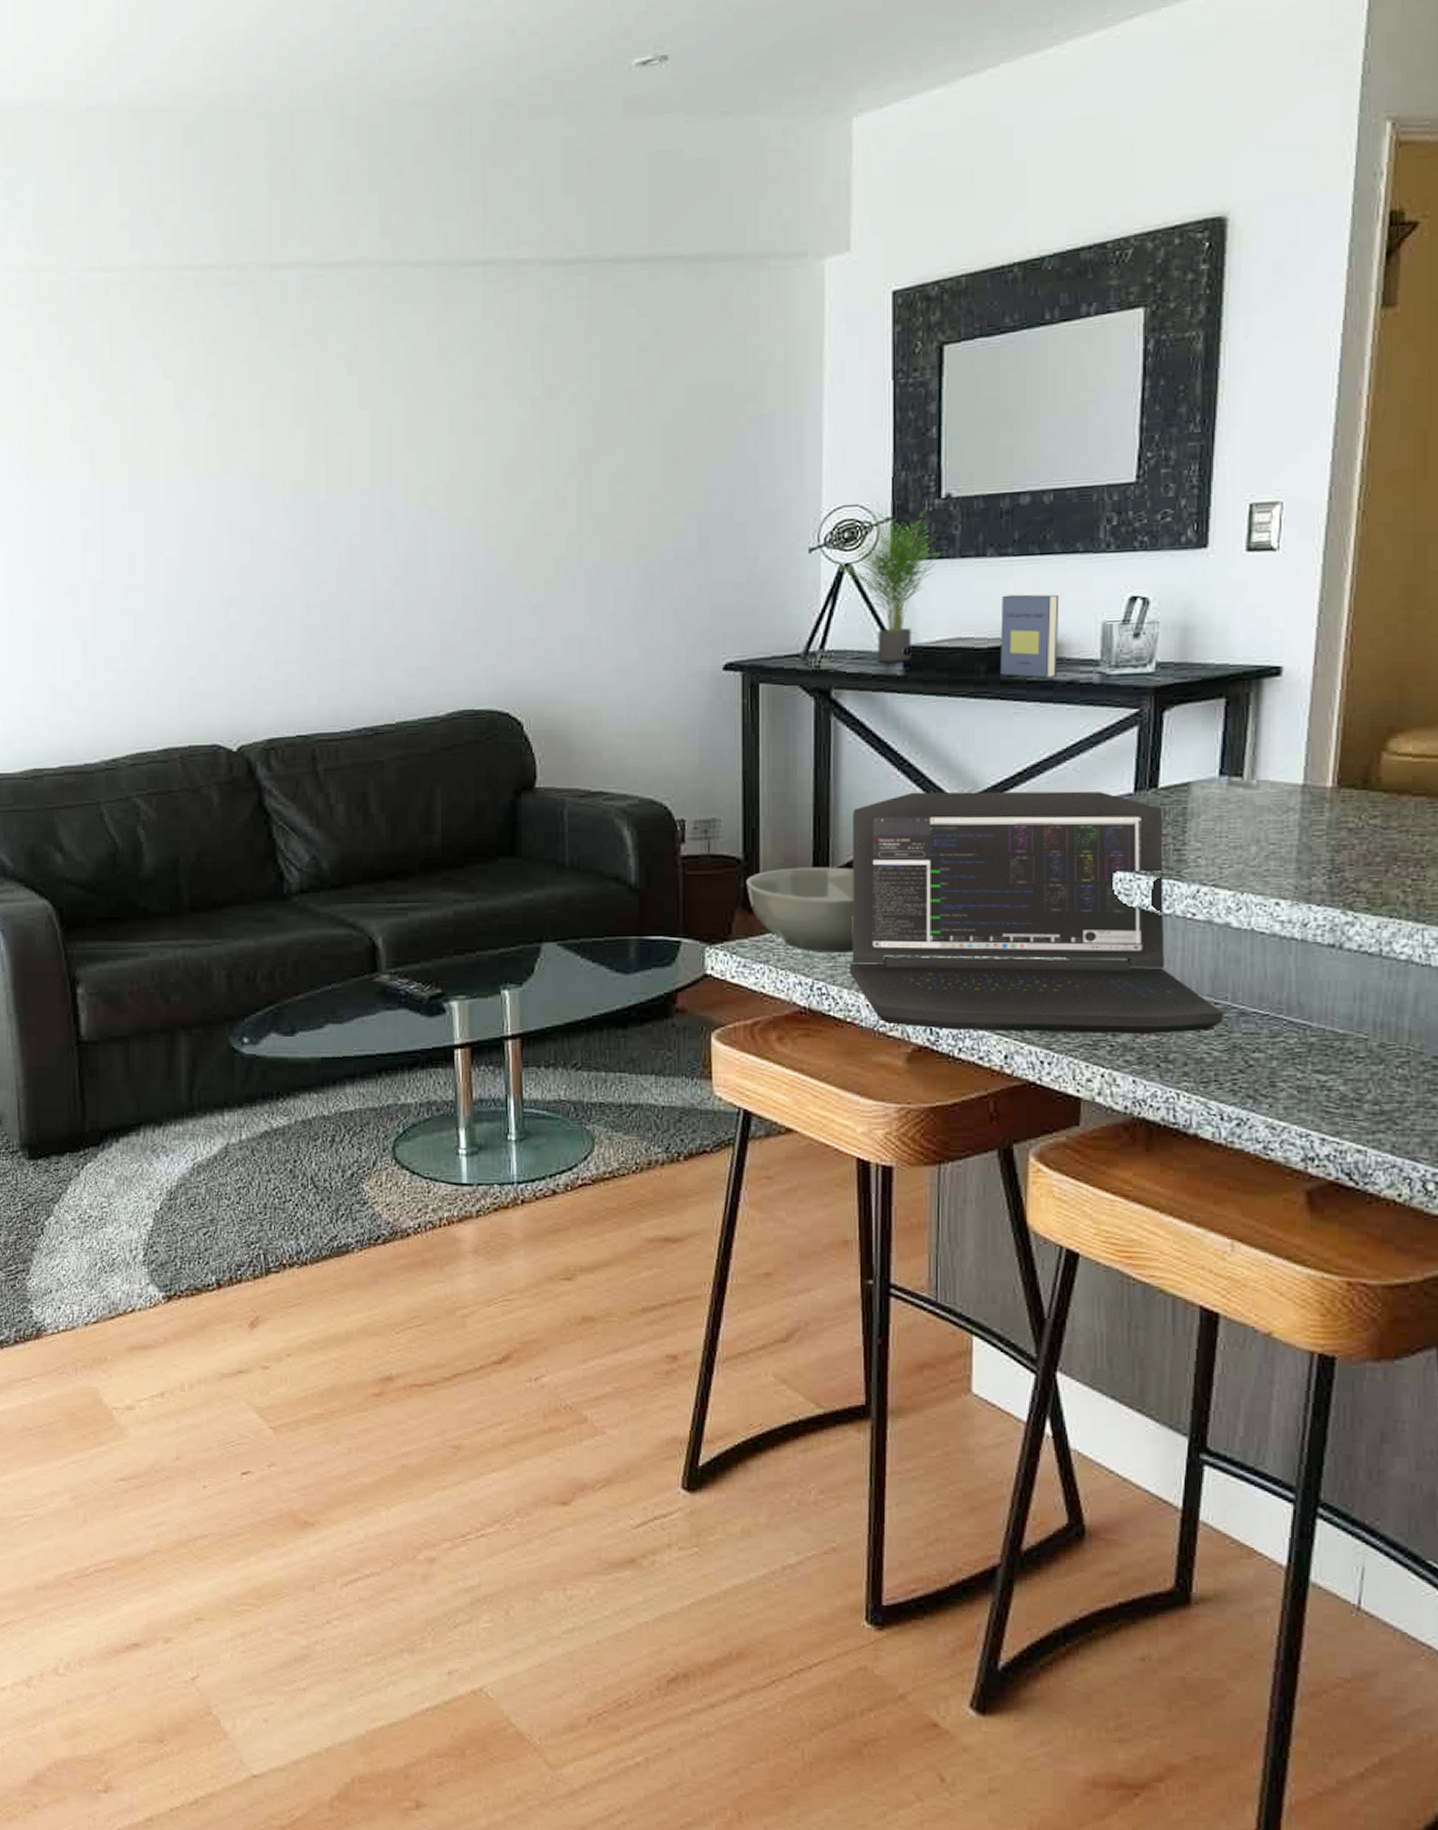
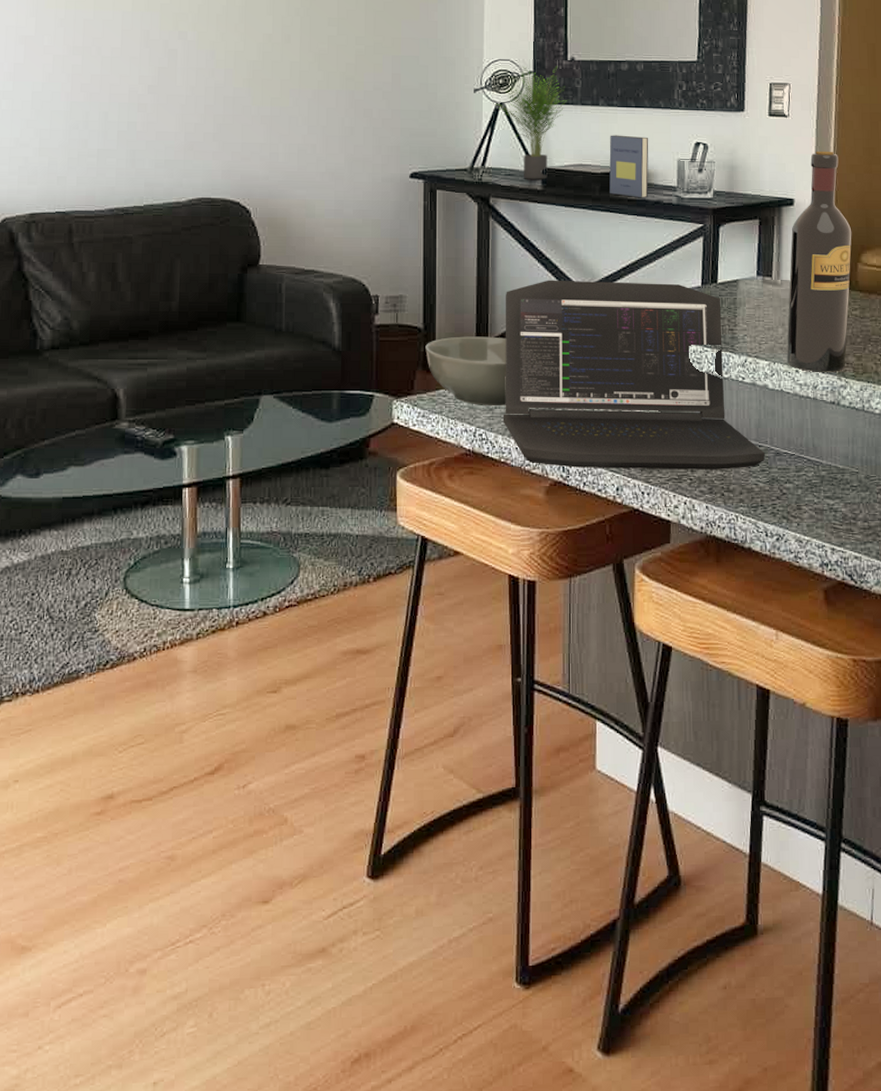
wine bottle: none [1261,594,1375,904] -> present [786,150,852,372]

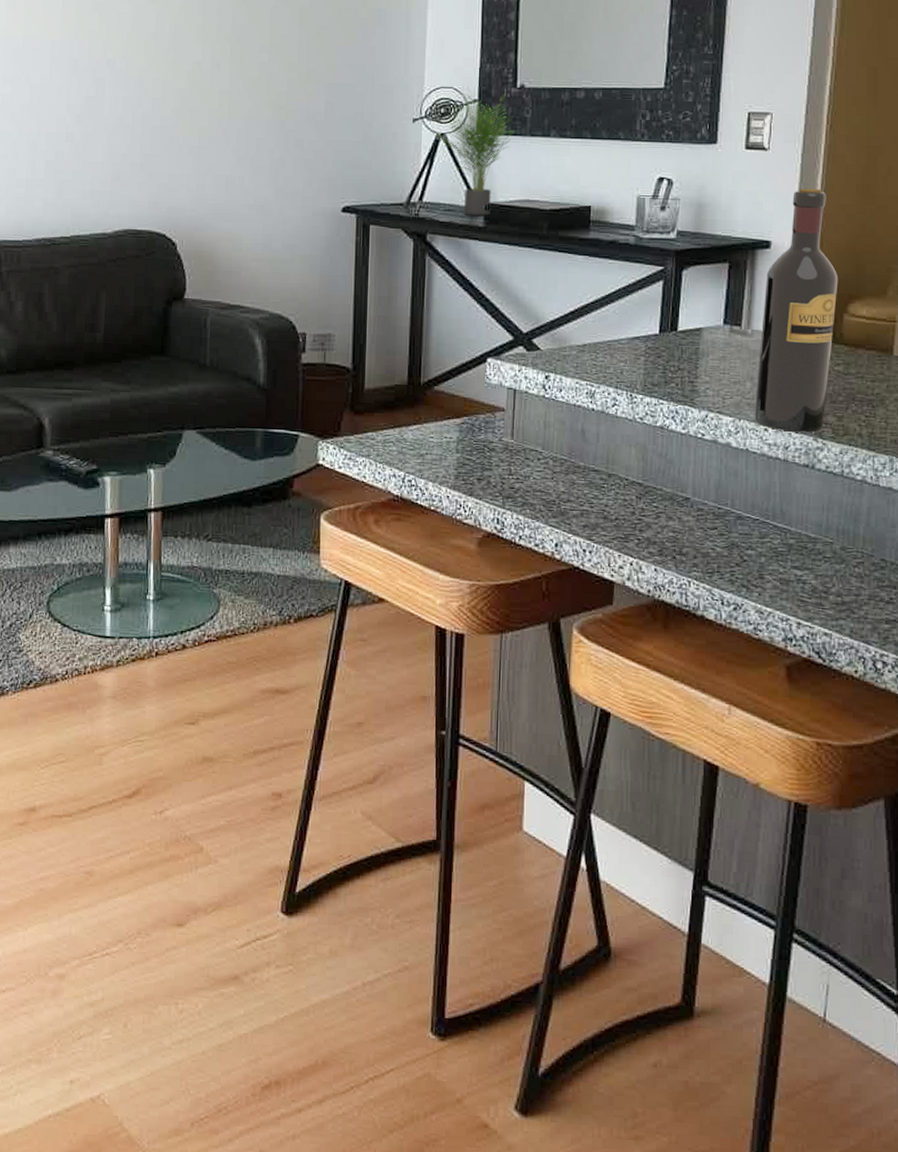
bowl: present [425,336,507,405] -> none [354,378,441,452]
laptop: present [503,280,765,470] -> none [434,322,724,531]
book: present [609,135,649,198] -> none [559,168,605,238]

